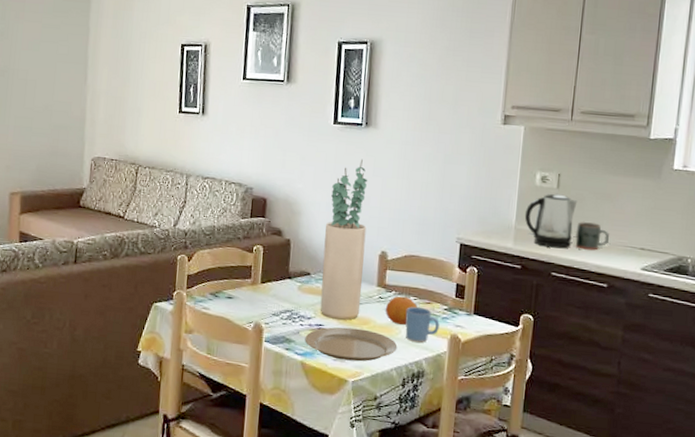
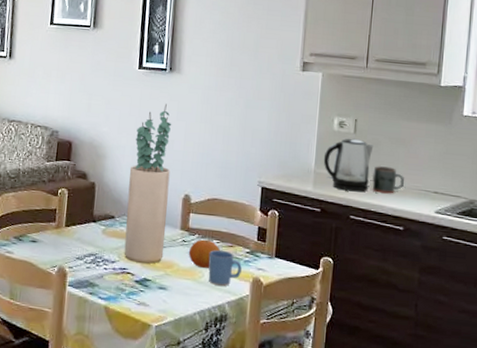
plate: present [305,327,398,362] -> none [108,270,201,306]

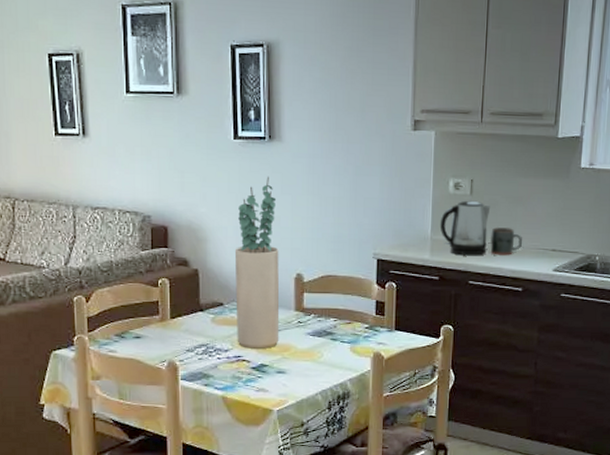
fruit: present [188,239,220,268] -> none [305,319,338,347]
mug: present [208,250,242,286] -> none [326,327,361,364]

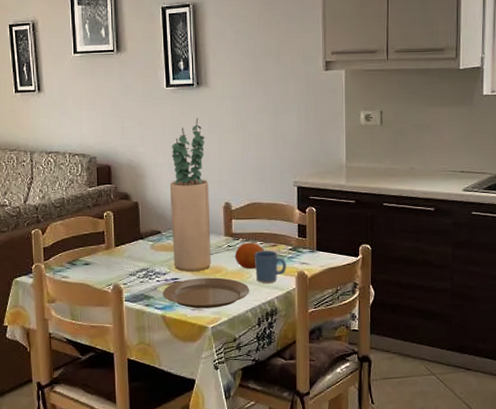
plate: none [224,356,321,390] -> present [163,277,250,309]
fruit: none [305,319,338,347] -> present [234,242,264,269]
mug: none [326,327,361,364] -> present [254,250,286,283]
kettle: present [439,200,491,256] -> none [353,130,400,181]
mug: present [489,227,522,255] -> none [400,153,431,179]

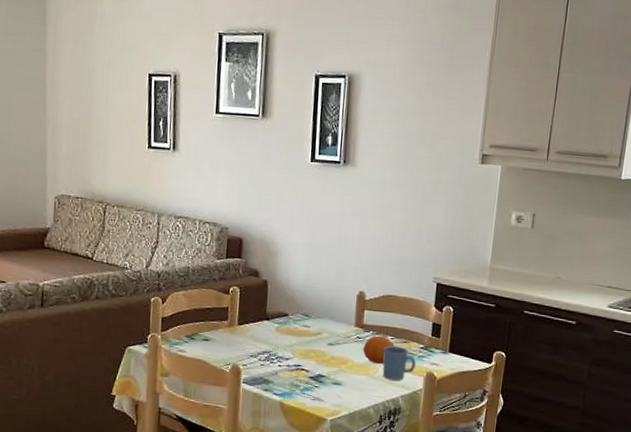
plate: present [163,277,250,309] -> none [283,367,375,401]
vase: present [169,117,212,271] -> none [298,198,346,360]

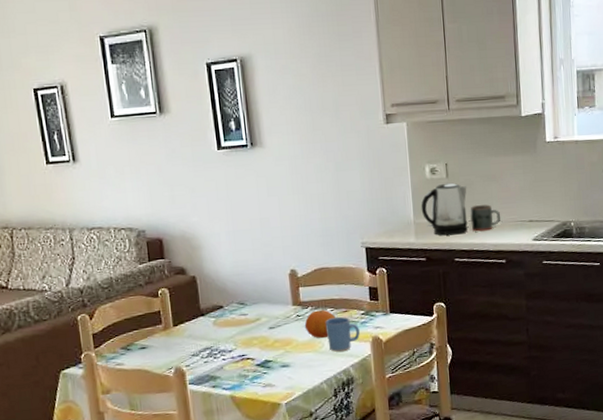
kettle: none [499,233,551,288] -> present [420,182,468,236]
mug: none [547,261,579,289] -> present [469,204,500,231]

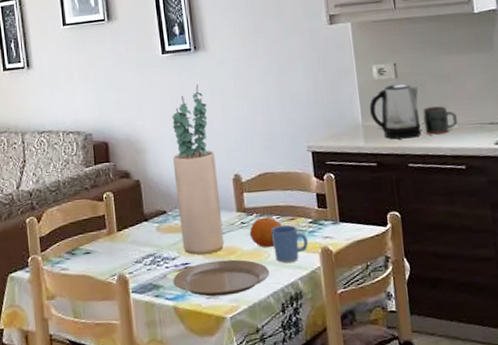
vase: none [228,181,280,347] -> present [172,84,225,255]
plate: none [230,350,324,385] -> present [173,259,270,297]

